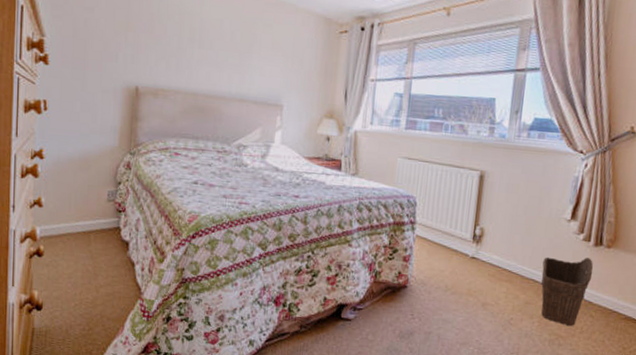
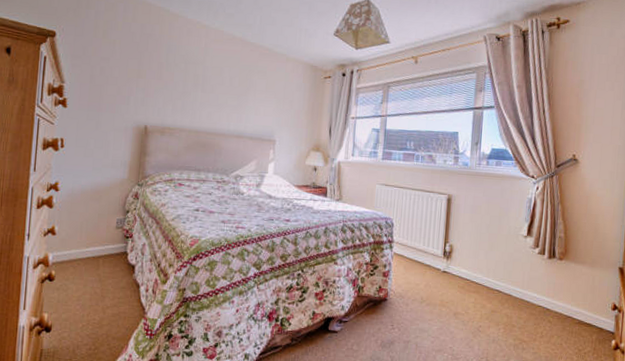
wicker basket: present [541,257,593,326] -> none [504,269,549,331]

